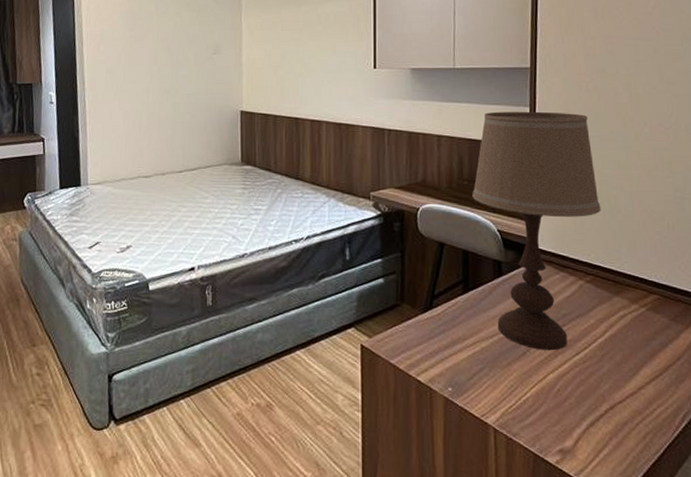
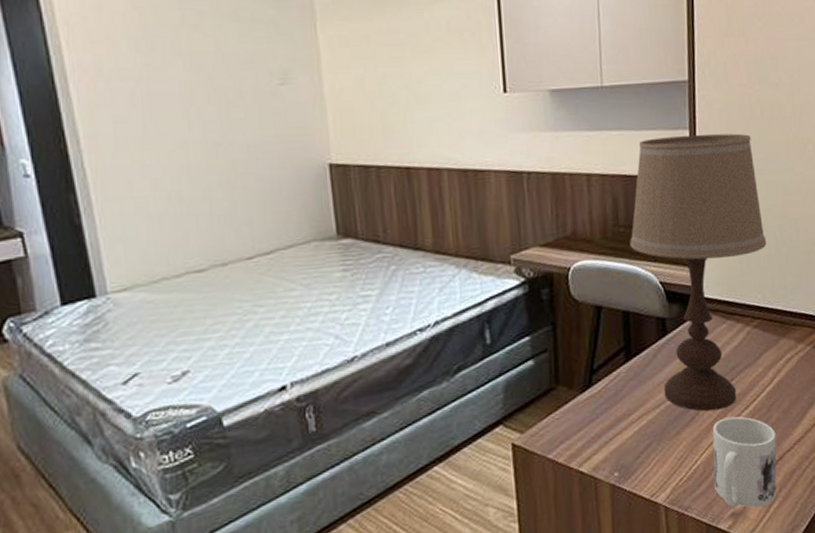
mug: none [542,359,608,450] -> present [712,416,777,508]

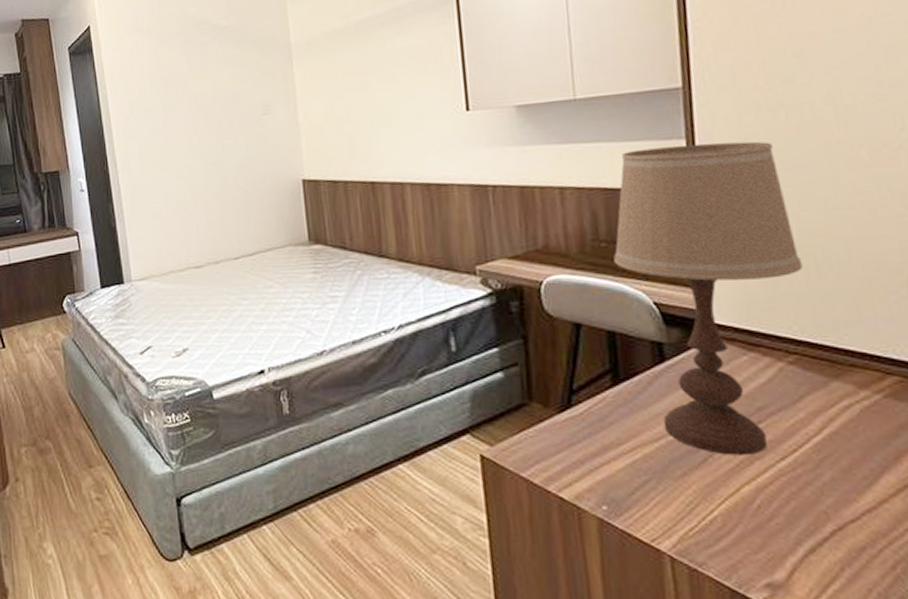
mug: present [712,416,777,508] -> none [733,466,837,584]

